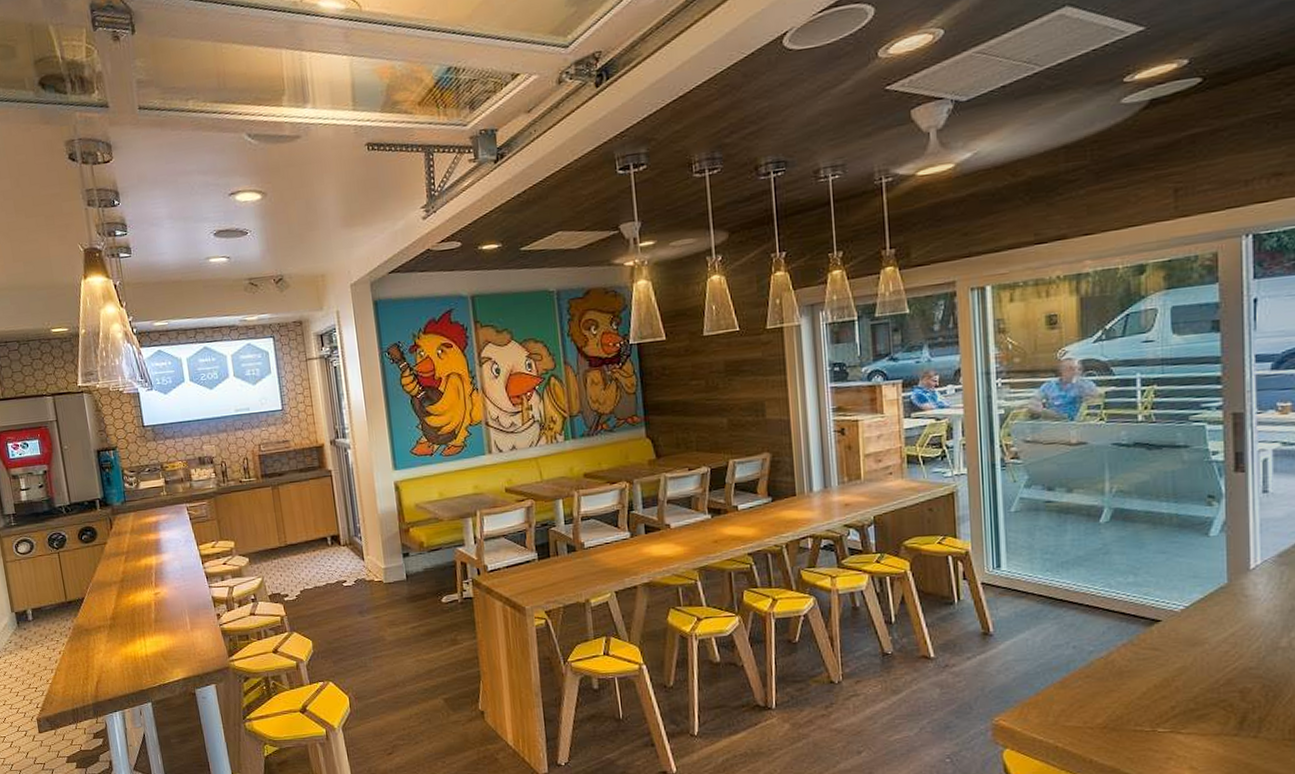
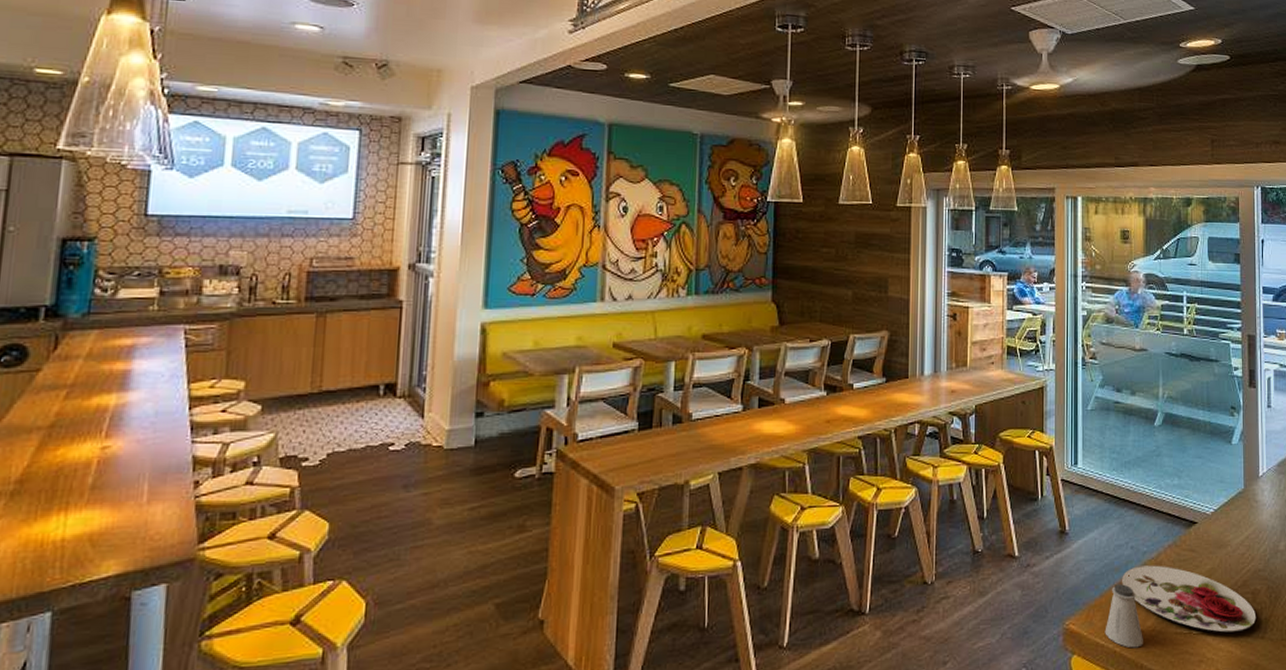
saltshaker: none [1043,683,1092,744] -> present [1105,584,1143,648]
plate: none [1062,664,1247,731] -> present [1122,565,1257,633]

